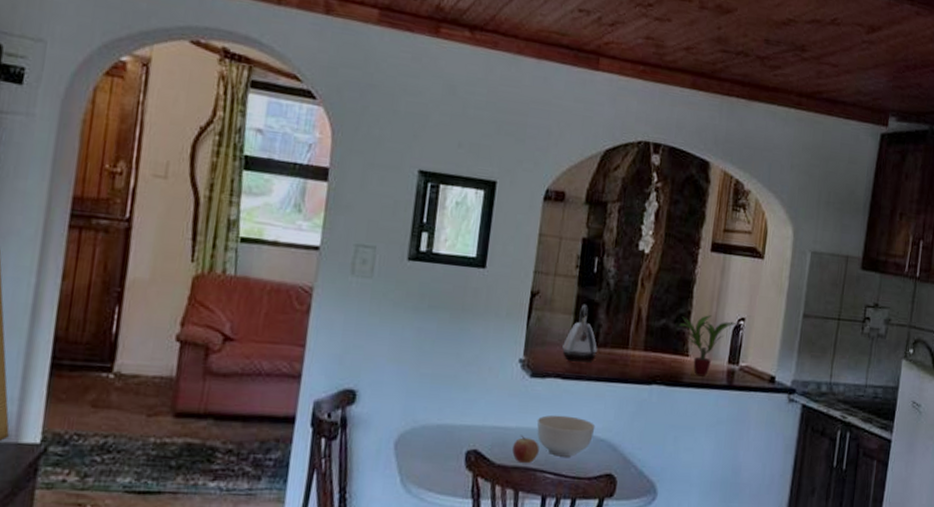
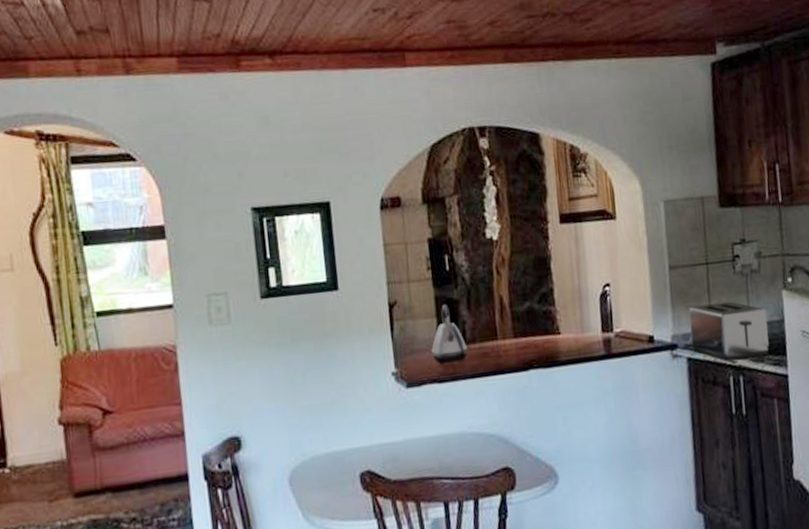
fruit: present [512,434,539,464] -> none [404,446,432,475]
bowl: present [536,415,596,457] -> none [422,418,482,461]
potted plant: present [678,315,738,377] -> none [543,288,604,352]
toaster: none [809,357,884,419] -> present [688,301,770,362]

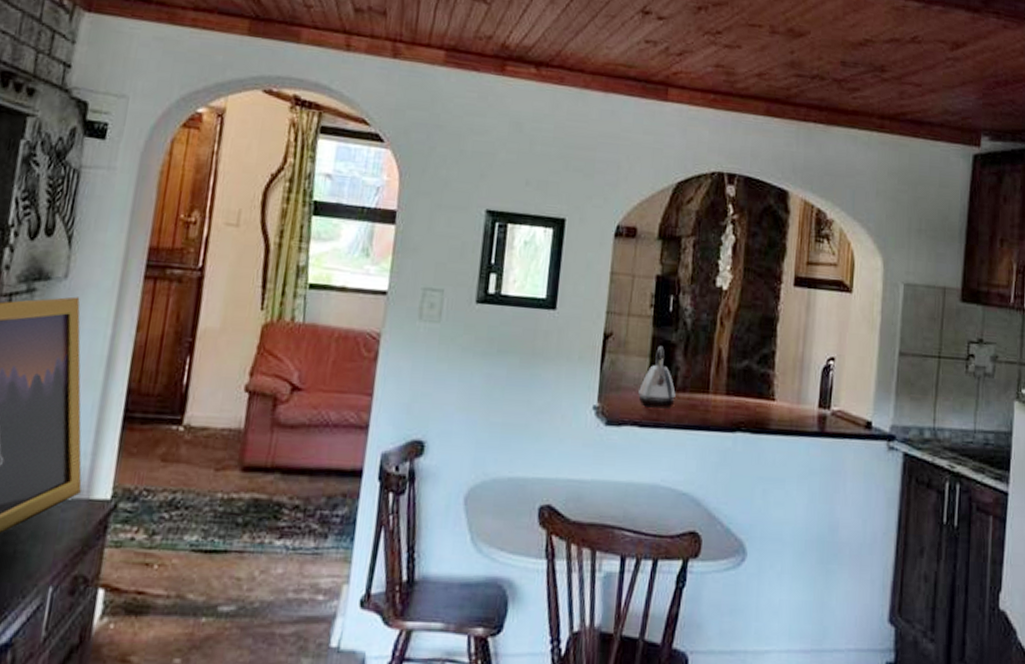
toaster: present [688,301,770,362] -> none [911,399,995,468]

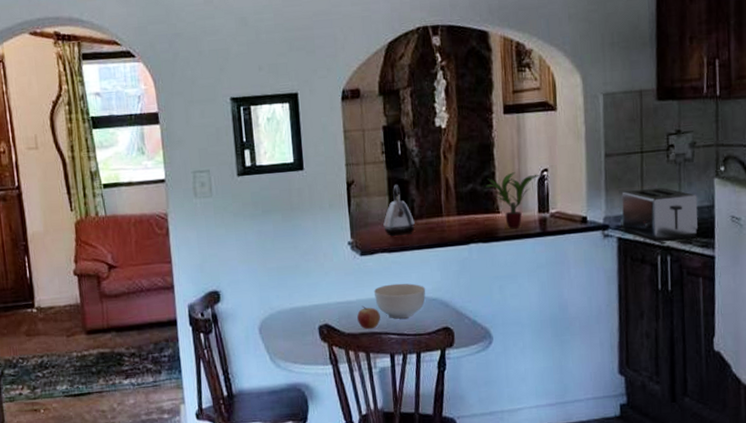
fruit: none [588,488,617,521] -> present [357,305,381,330]
bowl: none [613,466,677,513] -> present [373,283,426,319]
potted plant: none [762,355,828,423] -> present [485,172,542,229]
toaster: none [911,399,995,468] -> present [621,187,698,243]

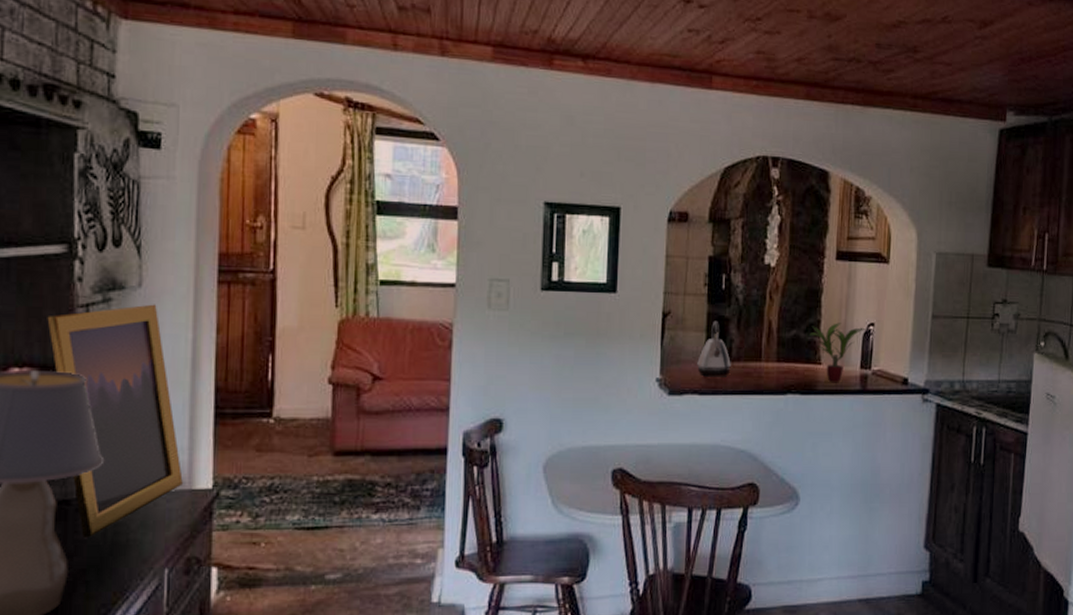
fruit: present [357,305,381,330] -> none [656,451,682,479]
bowl: present [373,283,426,319] -> none [677,430,735,469]
toaster: present [621,187,698,243] -> none [943,355,1016,413]

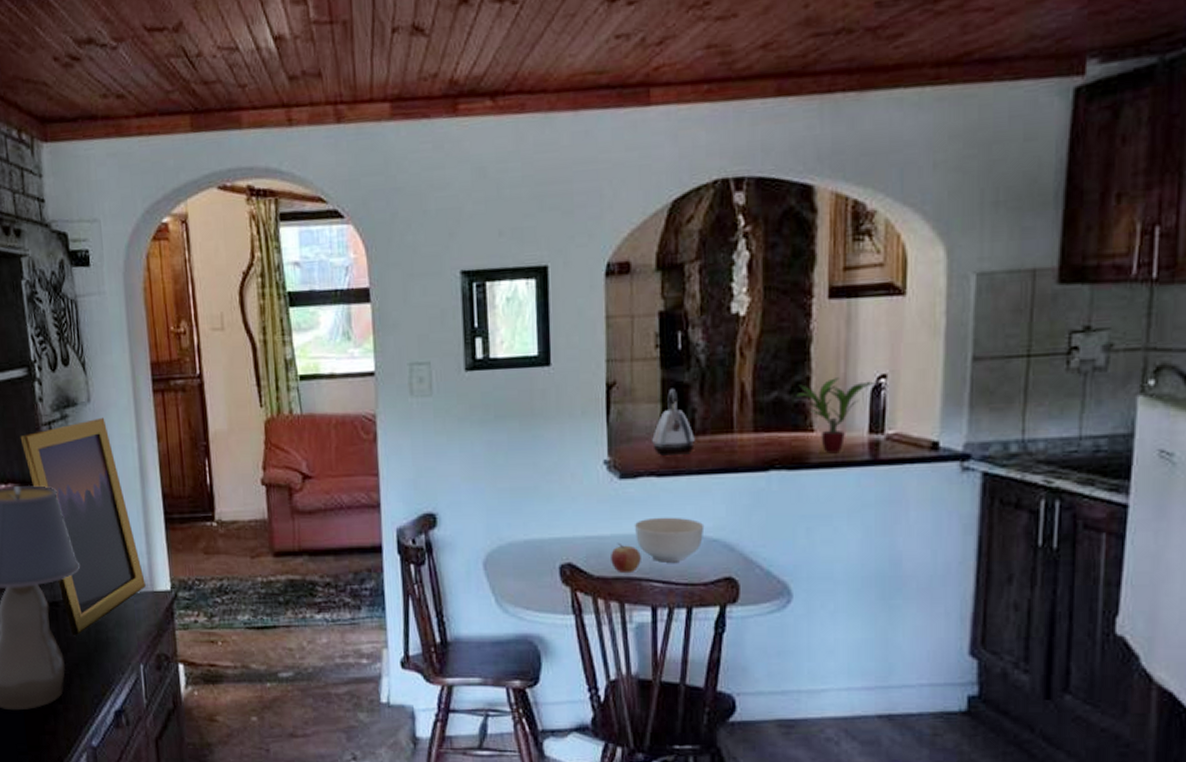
fruit: none [656,451,682,479] -> present [611,542,641,574]
bowl: none [677,430,735,469] -> present [634,517,705,563]

